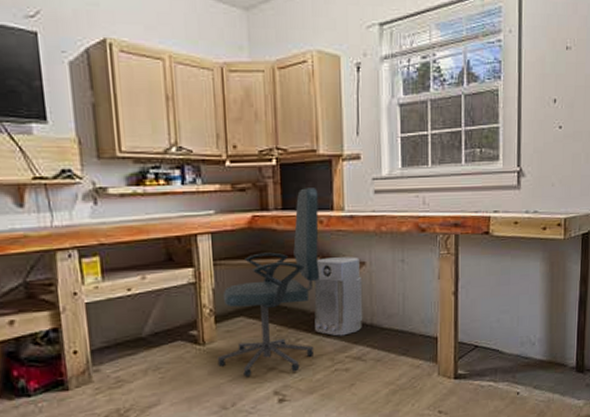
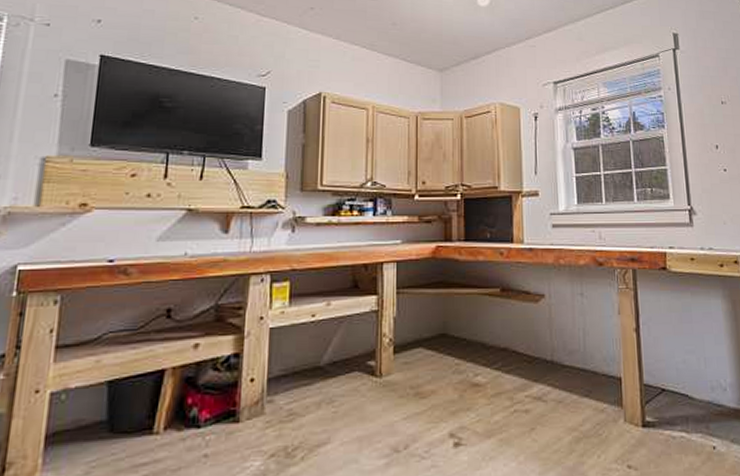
office chair: present [217,188,319,377] -> none [393,221,499,415]
air purifier: present [314,257,363,336] -> none [493,289,543,373]

